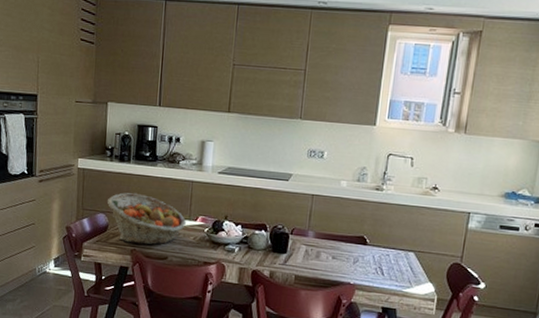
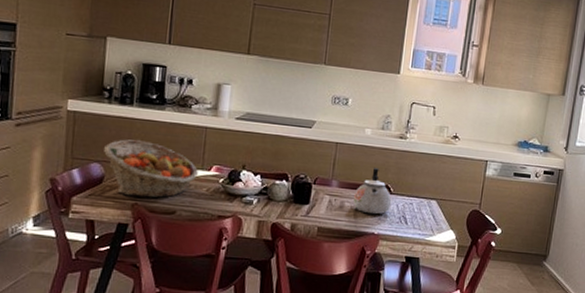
kettle: none [329,218,368,265] -> present [353,167,392,215]

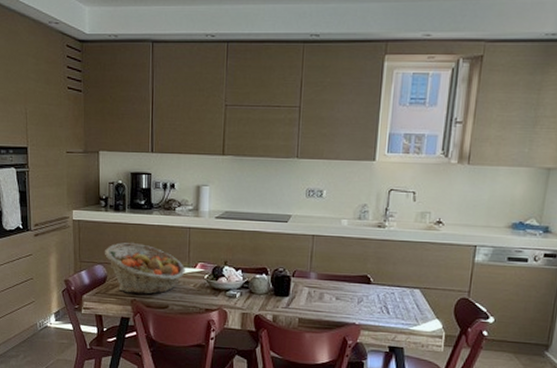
kettle: present [353,167,392,215] -> none [333,257,372,305]

